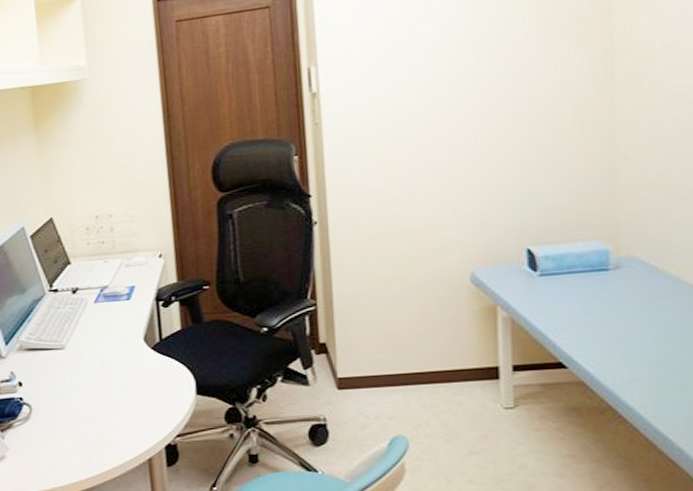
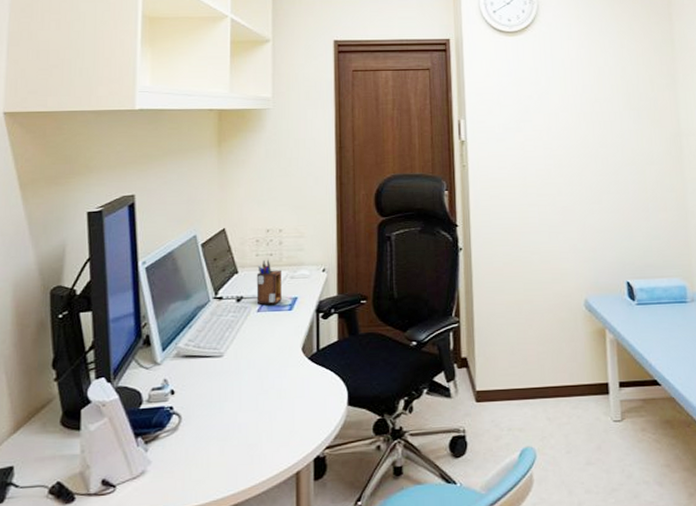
desk organizer: none [89,248,118,295] -> present [256,260,282,305]

